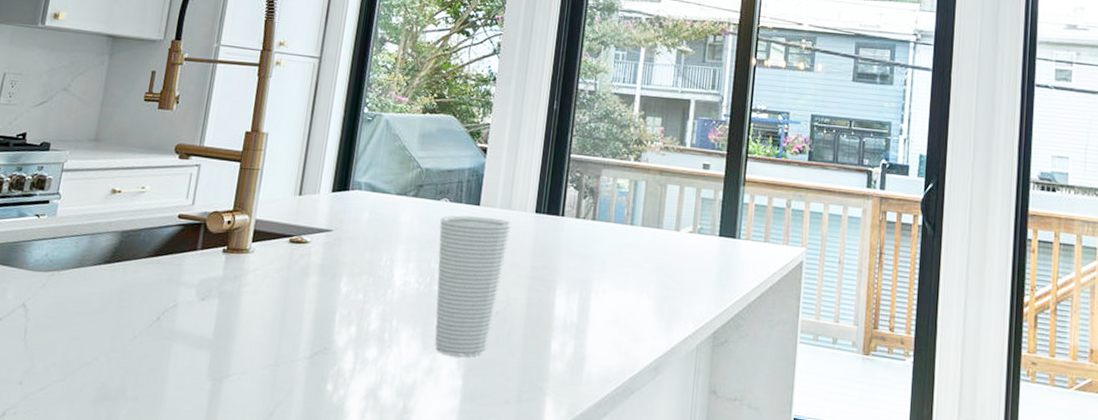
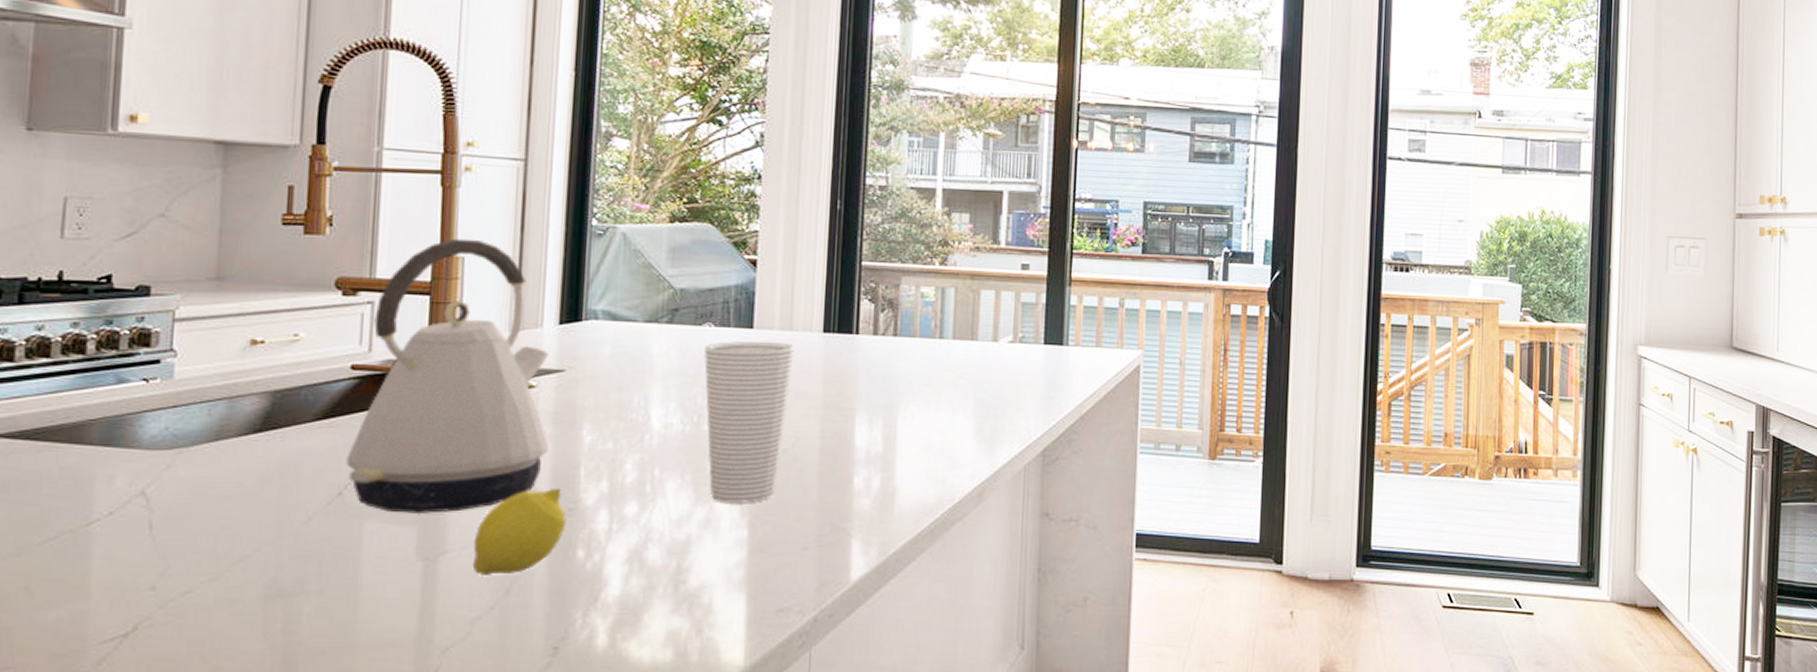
kettle: none [166,117,322,342] -> present [346,238,549,513]
fruit: none [247,329,322,399] -> present [472,489,566,575]

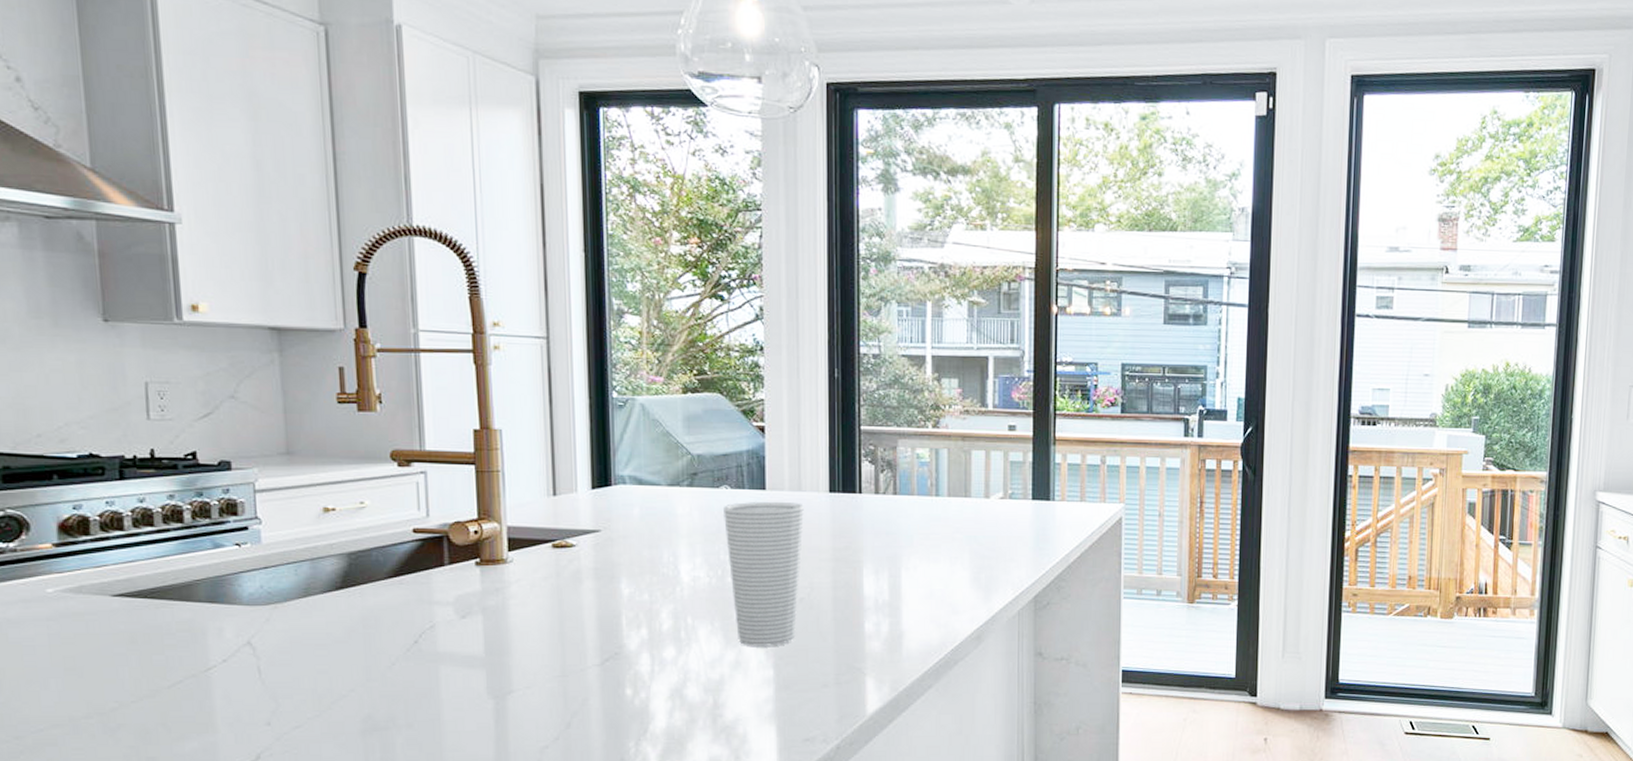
kettle: present [346,238,549,513] -> none [418,412,592,658]
fruit: present [472,489,566,575] -> none [535,636,614,711]

